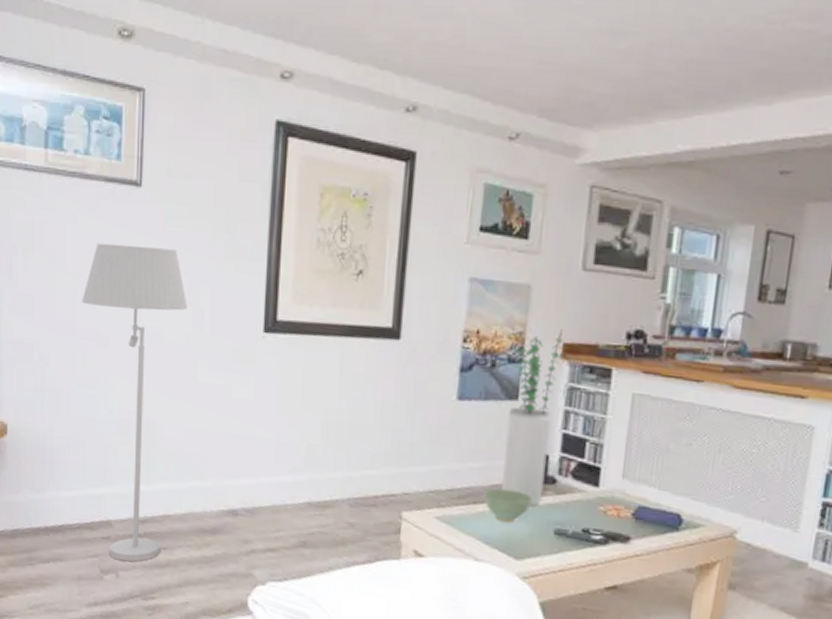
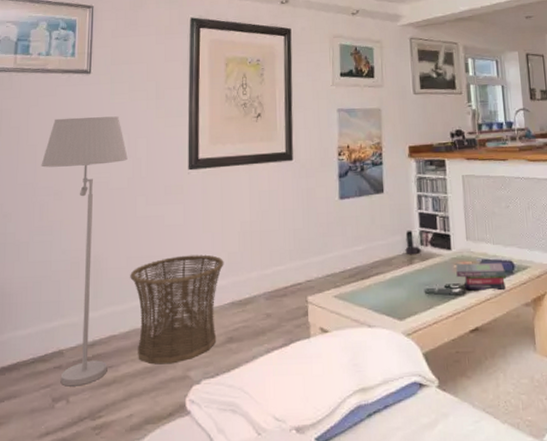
basket: none [188,437,302,558] -> present [130,254,224,365]
bowl: present [483,488,533,524] -> none [368,263,405,292]
vase: present [502,328,563,507] -> none [378,136,412,274]
books: none [600,505,668,547] -> present [456,262,506,291]

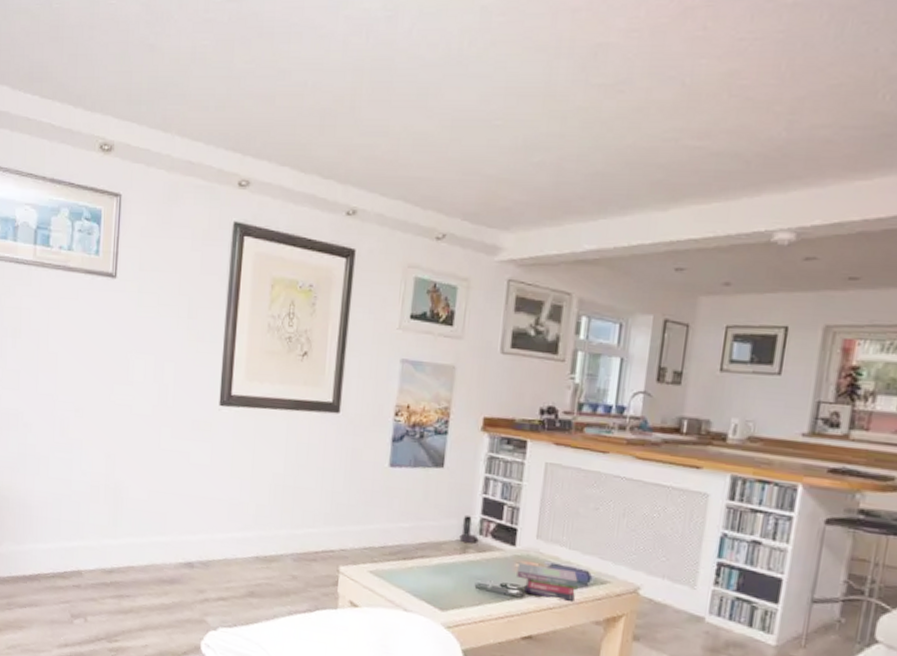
floor lamp: present [41,116,128,387] -> none [61,326,154,608]
basket: present [130,254,224,365] -> none [151,498,251,606]

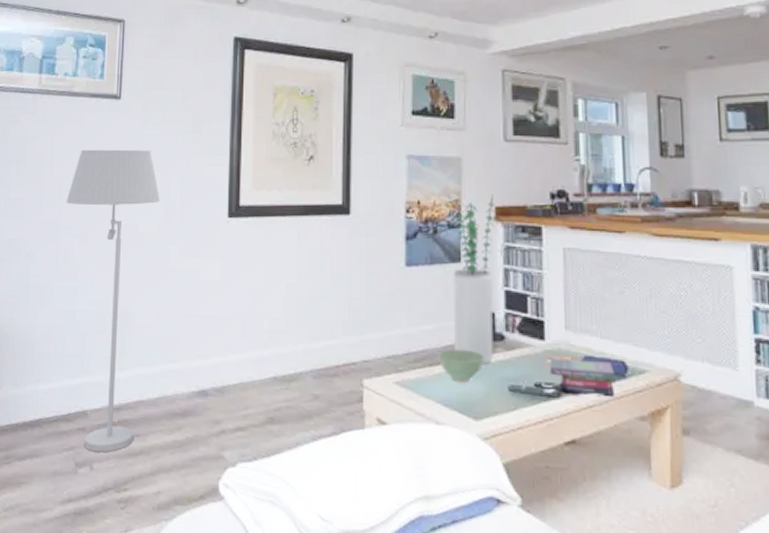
floor lamp: none [61,326,154,608] -> present [66,149,160,453]
bowl: none [412,546,456,578] -> present [438,348,484,384]
vase: none [429,404,484,563] -> present [453,194,495,364]

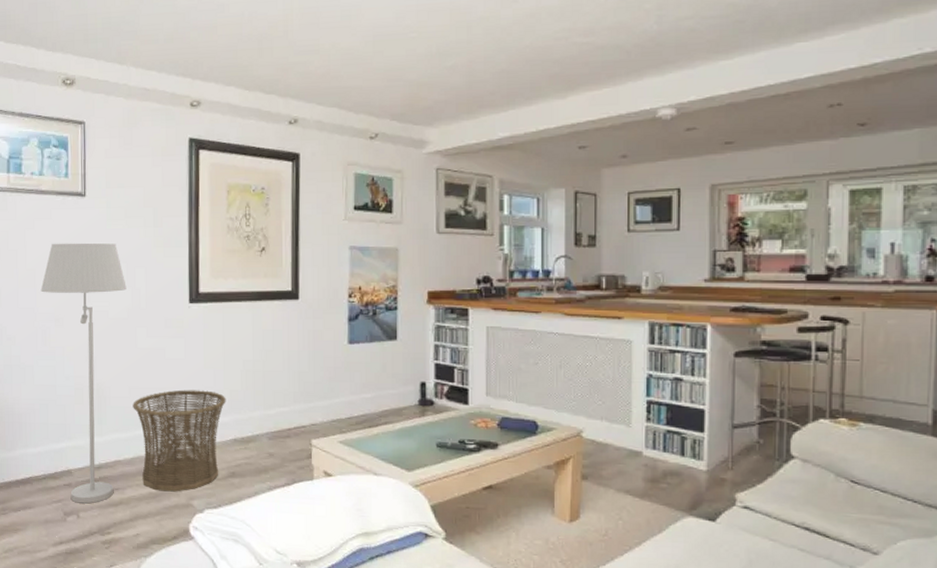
basket: none [160,317,266,440] -> present [133,389,226,492]
bowl: present [438,348,484,384] -> none [376,413,416,442]
vase: present [453,194,495,364] -> none [390,280,428,425]
books: present [550,358,615,396] -> none [472,419,527,450]

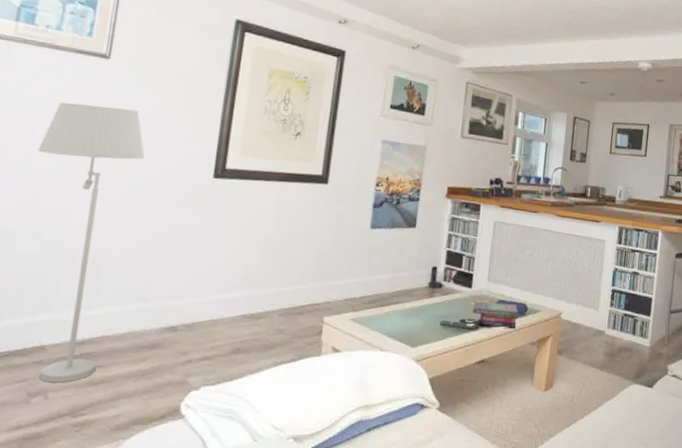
basket: present [133,389,226,492] -> none [132,263,241,369]
books: none [472,419,527,450] -> present [473,301,518,328]

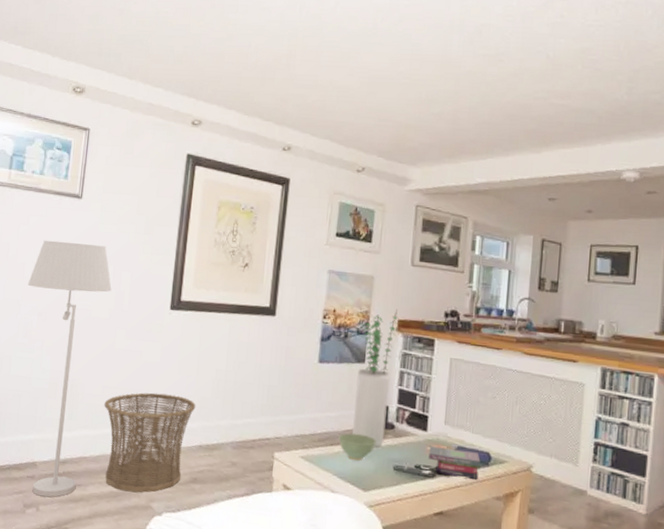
basket: none [132,263,241,369] -> present [104,392,196,493]
bowl: none [388,293,425,320] -> present [338,433,377,461]
vase: none [402,177,448,306] -> present [353,309,398,448]

